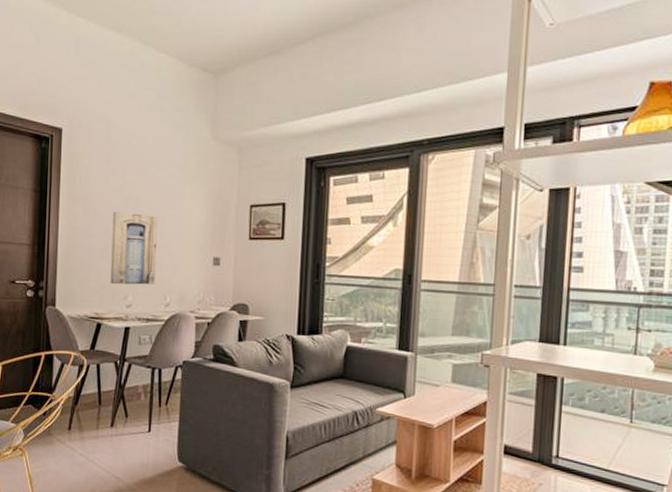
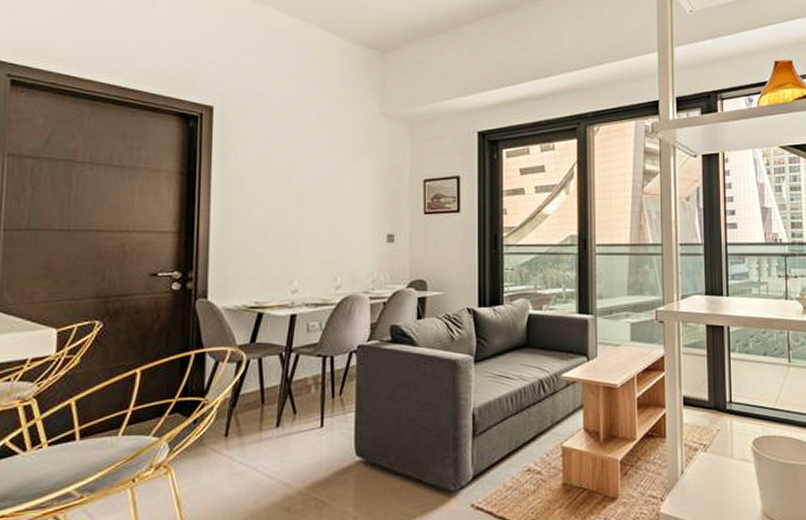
wall art: present [110,211,158,285] -> none [272,191,325,270]

